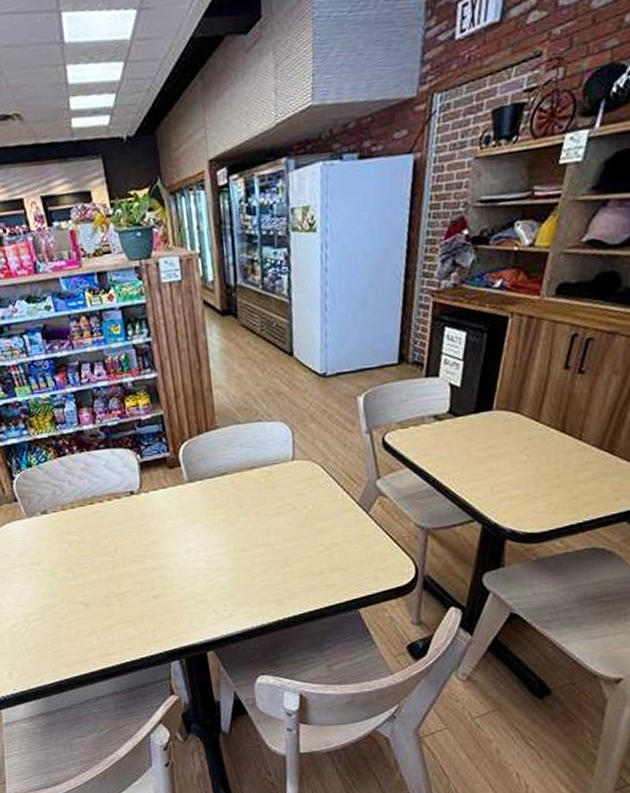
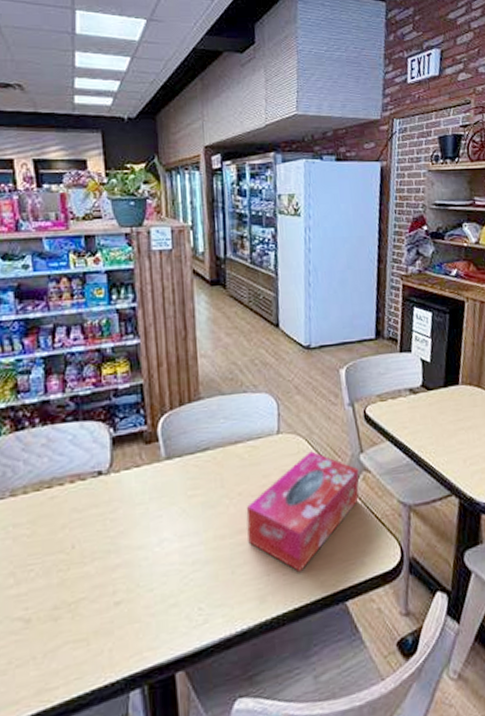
tissue box: none [263,476,375,583] -> present [246,451,359,573]

